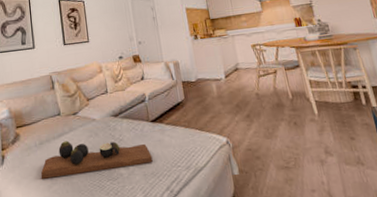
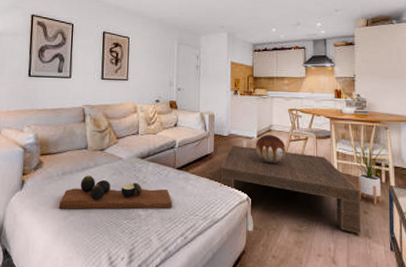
coffee table: none [194,87,352,162] -> present [220,144,361,234]
decorative sphere: none [225,73,259,103] -> present [255,135,287,164]
house plant: none [320,63,368,129] -> present [350,140,391,205]

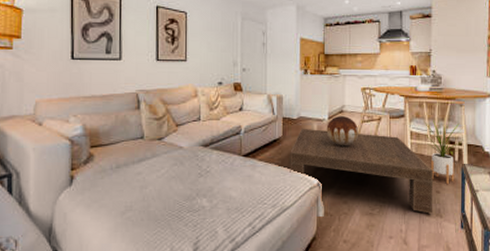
decorative tray: present [58,175,172,209] -> none [114,167,239,204]

